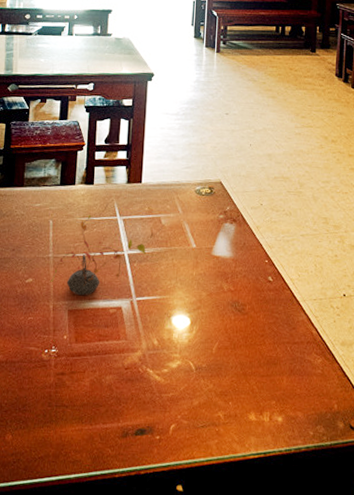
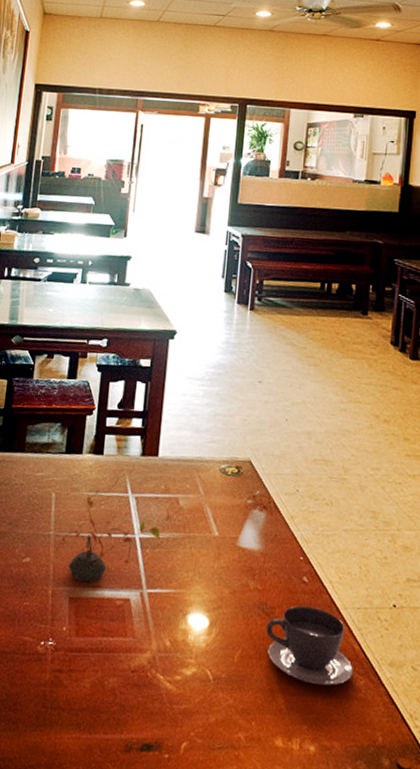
teacup: none [239,301,312,366] -> present [266,605,353,686]

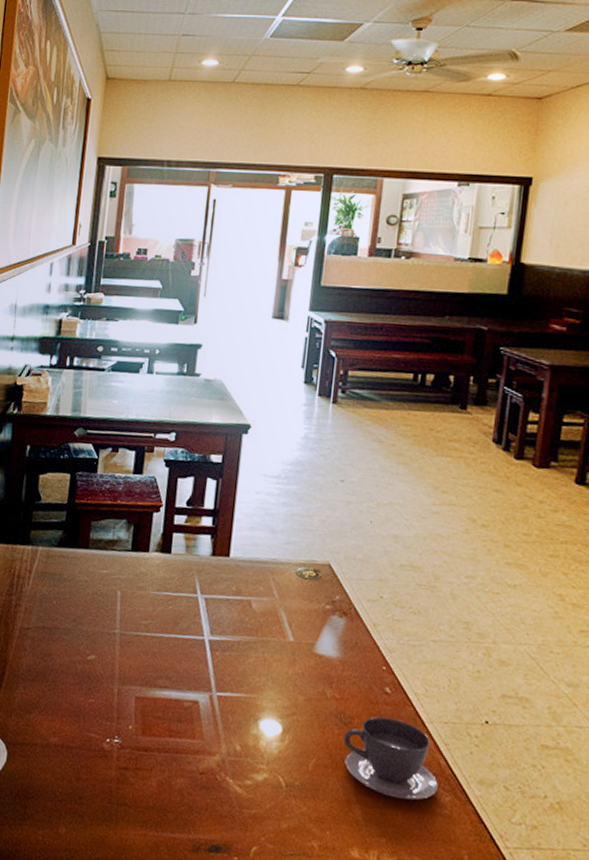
teapot: present [50,458,185,583] -> none [115,557,257,683]

